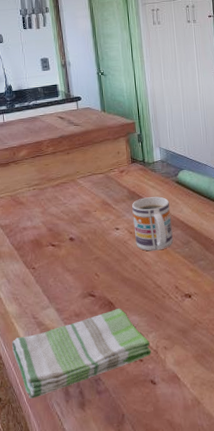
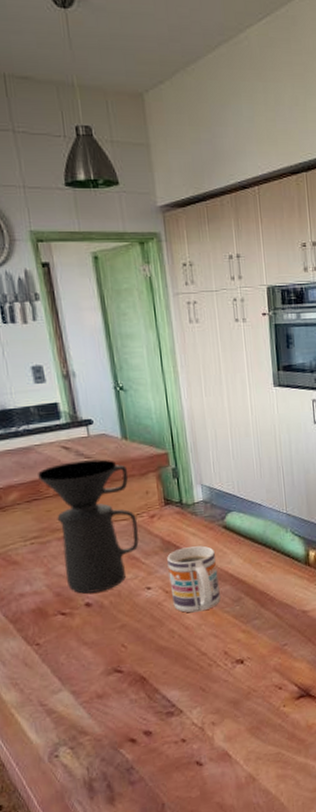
dish towel: present [12,308,151,399] -> none [13,683,196,801]
coffee maker: none [41,126,111,230] -> present [38,459,139,594]

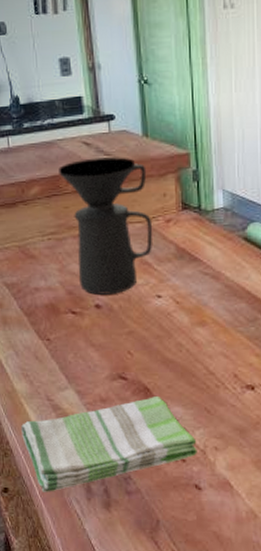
dish towel: none [13,683,196,801] -> present [21,397,197,492]
mug: present [167,546,221,613] -> none [180,257,234,328]

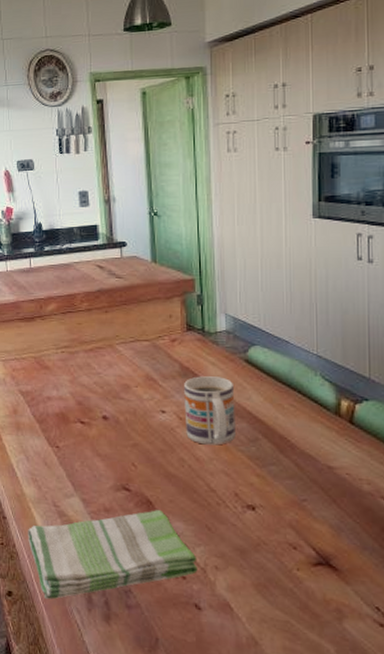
coffee maker: present [59,157,152,295] -> none [74,280,158,407]
mug: none [180,257,234,328] -> present [184,376,235,445]

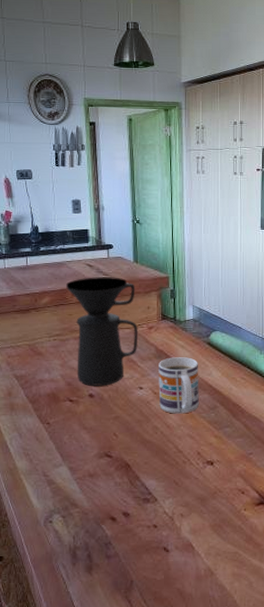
dish towel: present [28,510,198,600] -> none [19,472,167,559]
coffee maker: none [74,280,158,407] -> present [66,277,137,386]

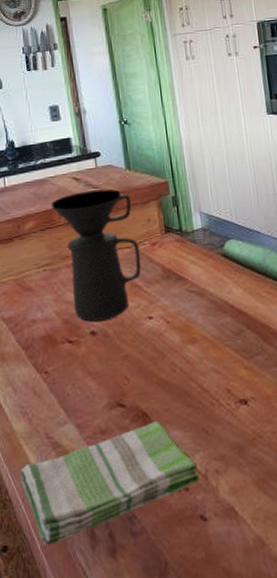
dish towel: none [19,472,167,559] -> present [20,421,199,546]
mug: present [158,357,199,414] -> none [168,274,222,345]

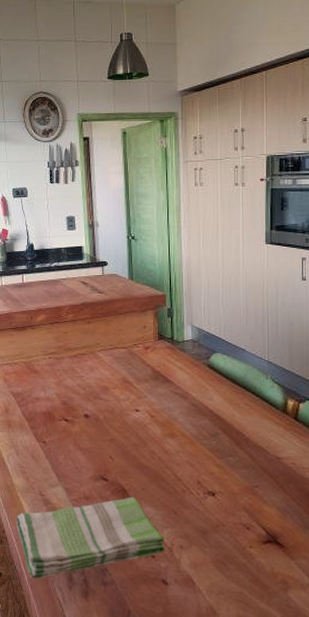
coffee maker: present [52,188,141,322] -> none [61,295,133,407]

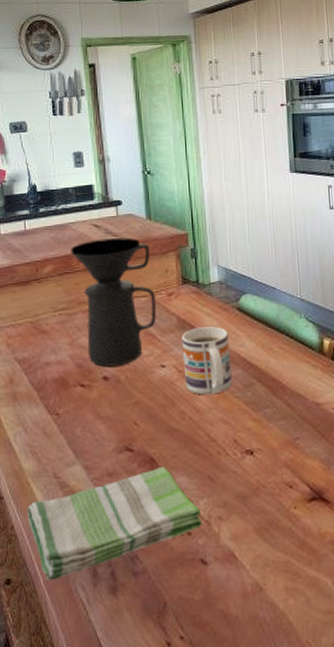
coffee maker: none [61,295,133,407] -> present [71,237,156,367]
mug: none [155,379,199,440] -> present [182,326,232,395]

